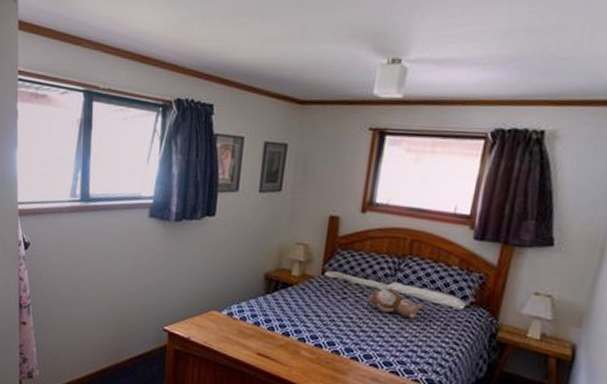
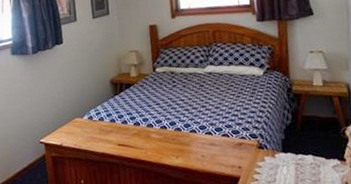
teddy bear: present [367,288,424,319] -> none [191,70,234,91]

